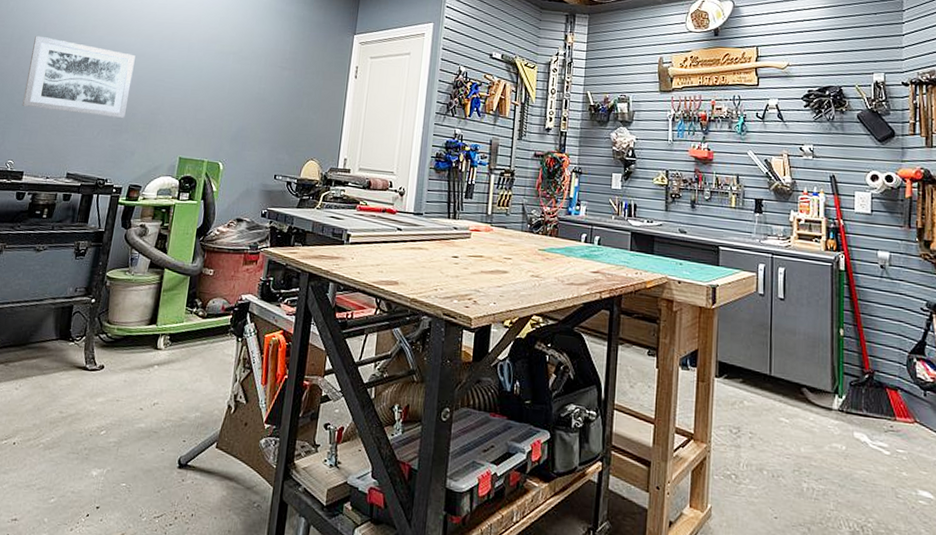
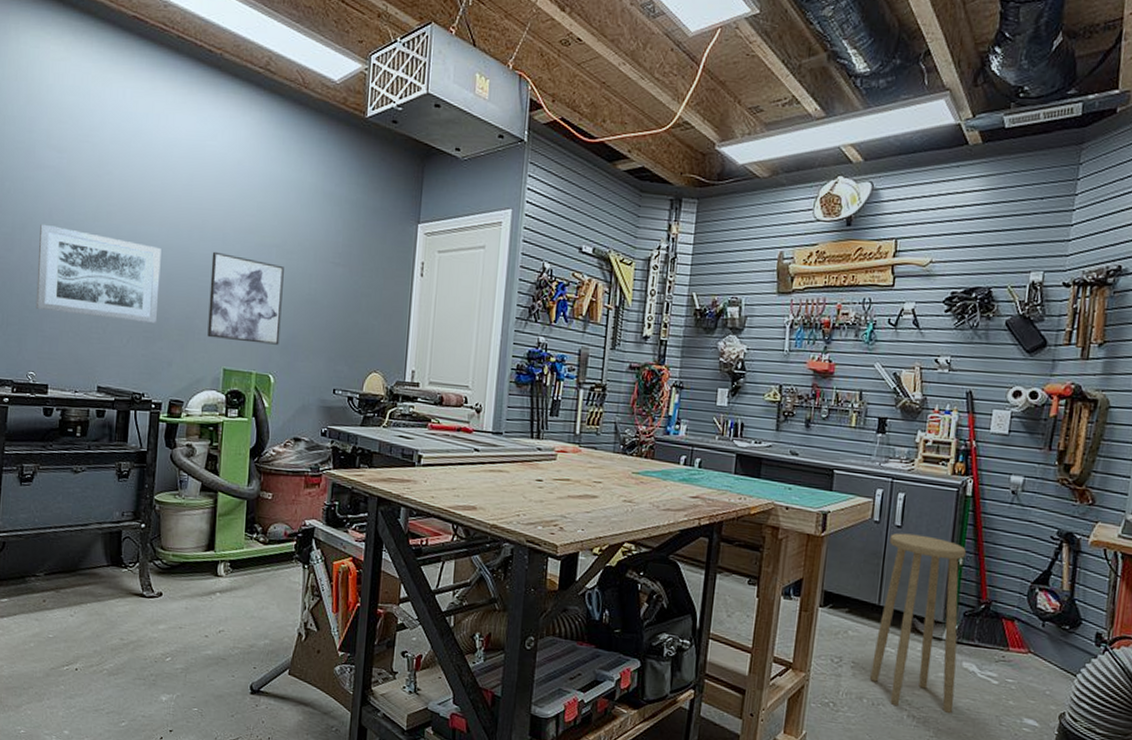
wall art: none [168,58,239,137] -> present [207,251,284,345]
stool: none [768,305,850,486] -> present [870,533,966,714]

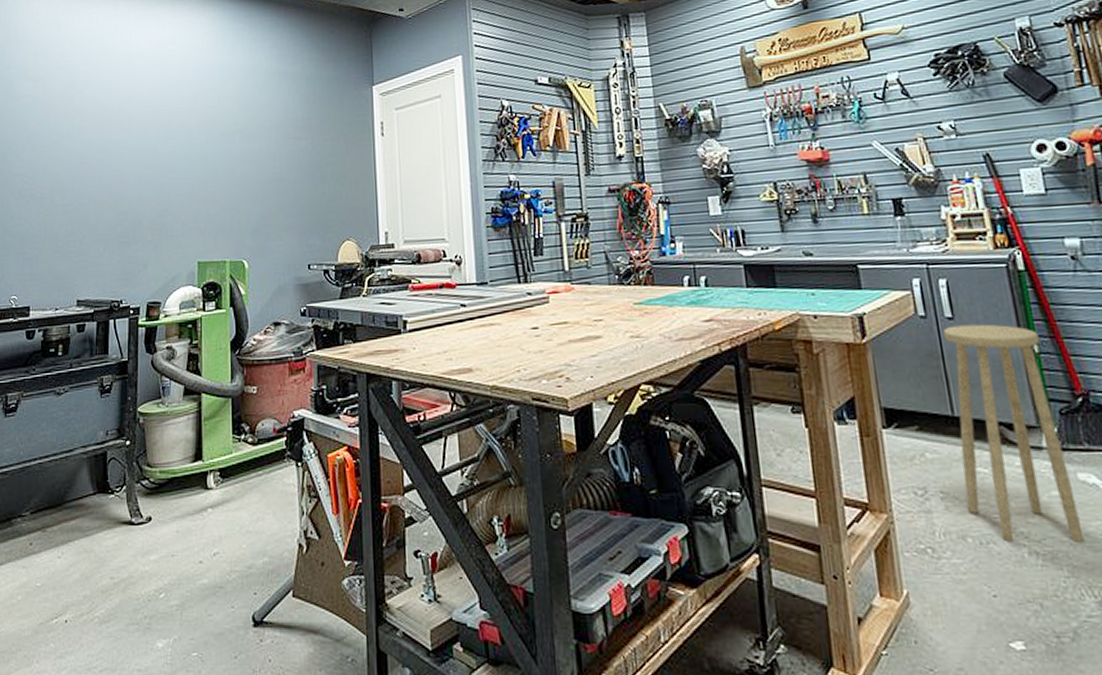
wall art: present [35,223,161,323] -> none [16,149,131,232]
wall art: present [207,251,284,345] -> none [179,147,250,233]

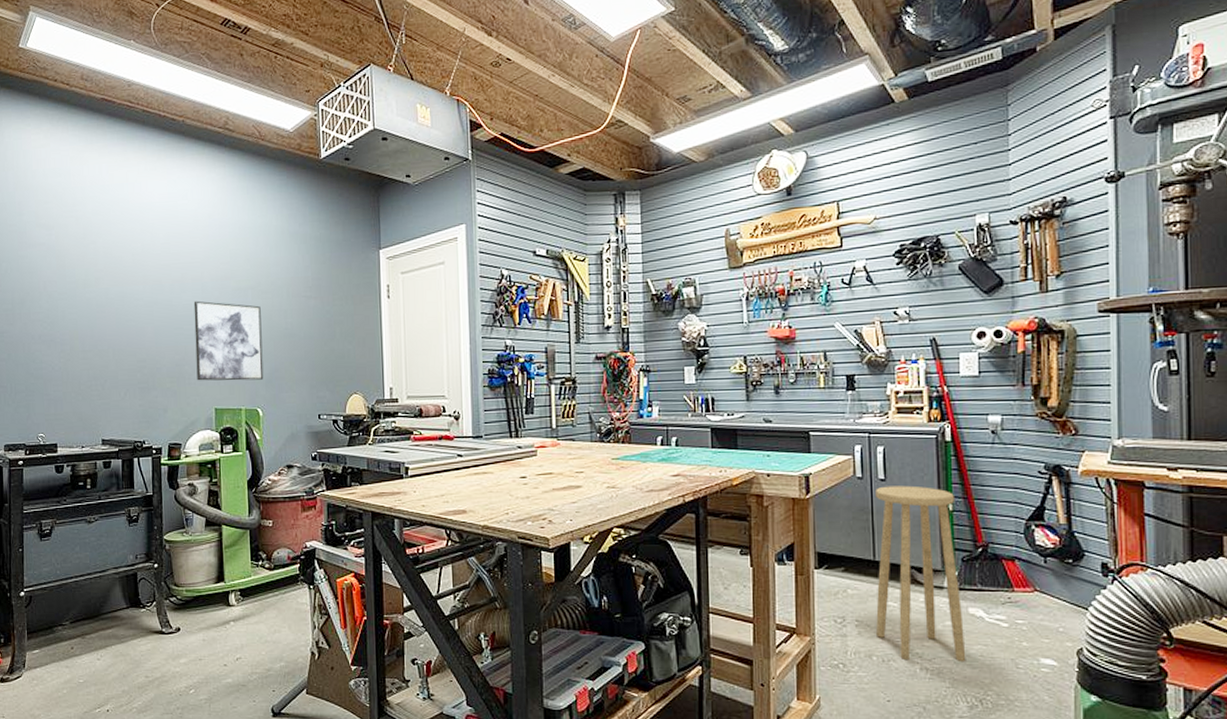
wall art: none [179,147,250,233] -> present [193,300,264,381]

